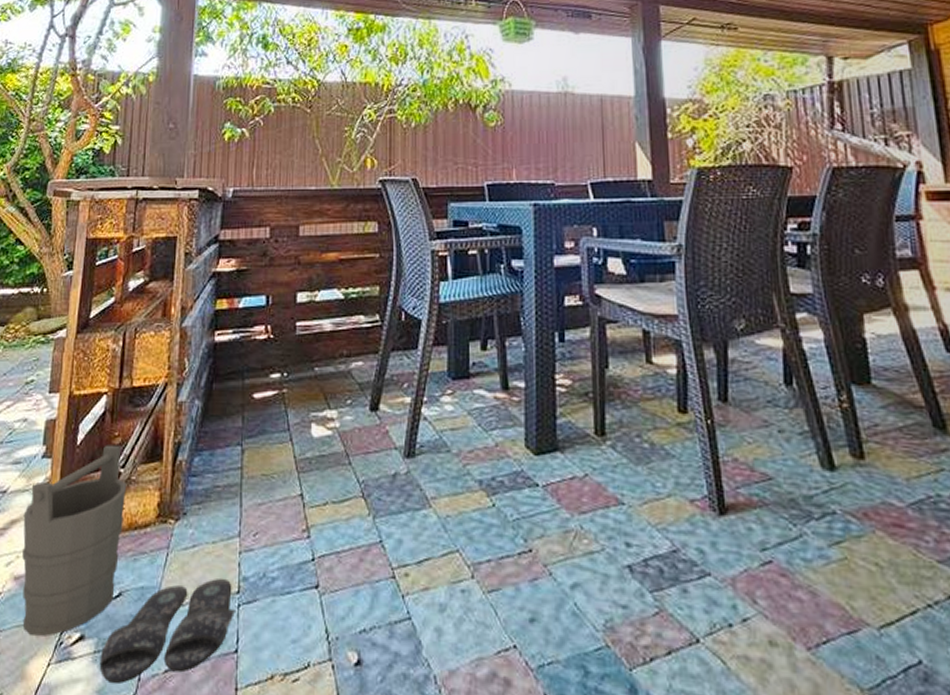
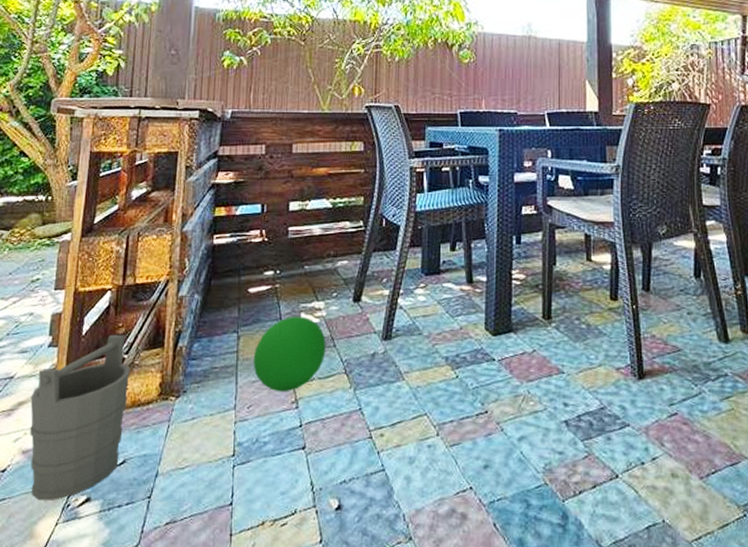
slippers: present [99,578,236,683] -> none [105,444,231,536]
ball: none [259,426,340,518] -> present [253,315,326,392]

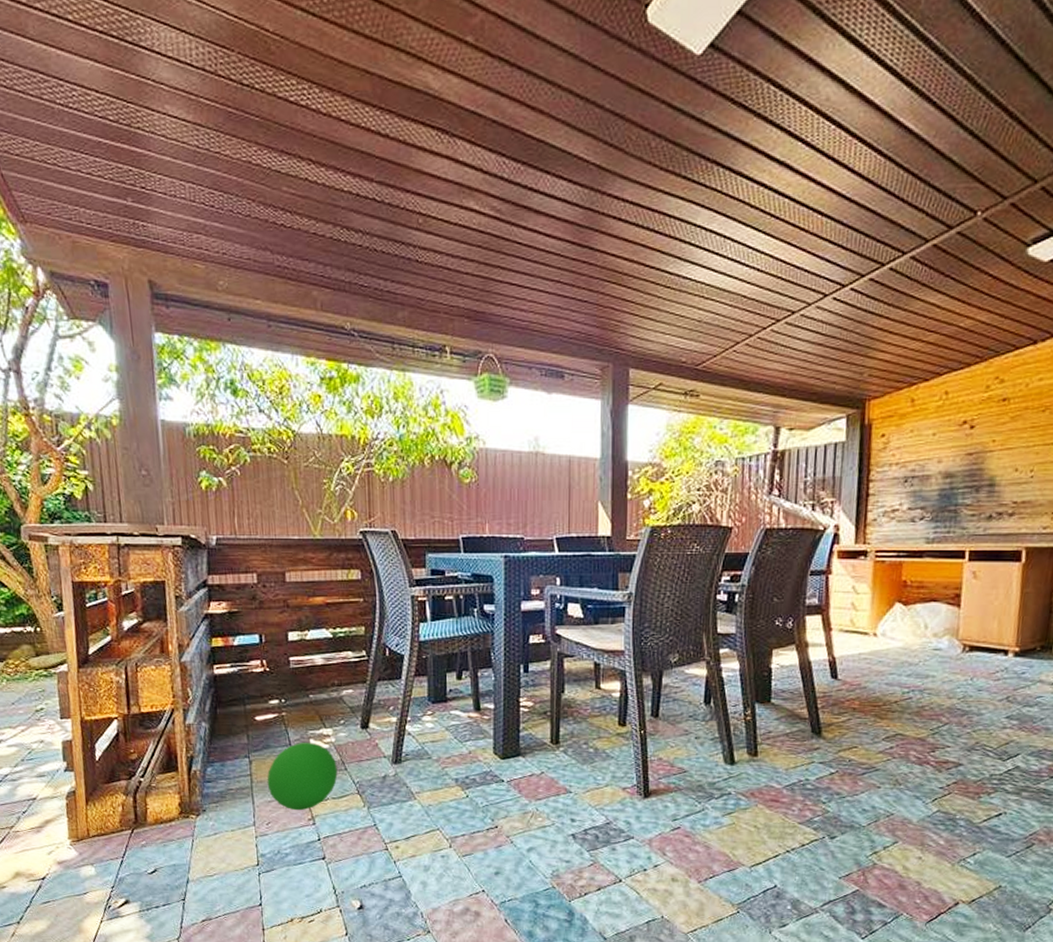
bucket: present [30,334,130,500] -> none [56,760,150,902]

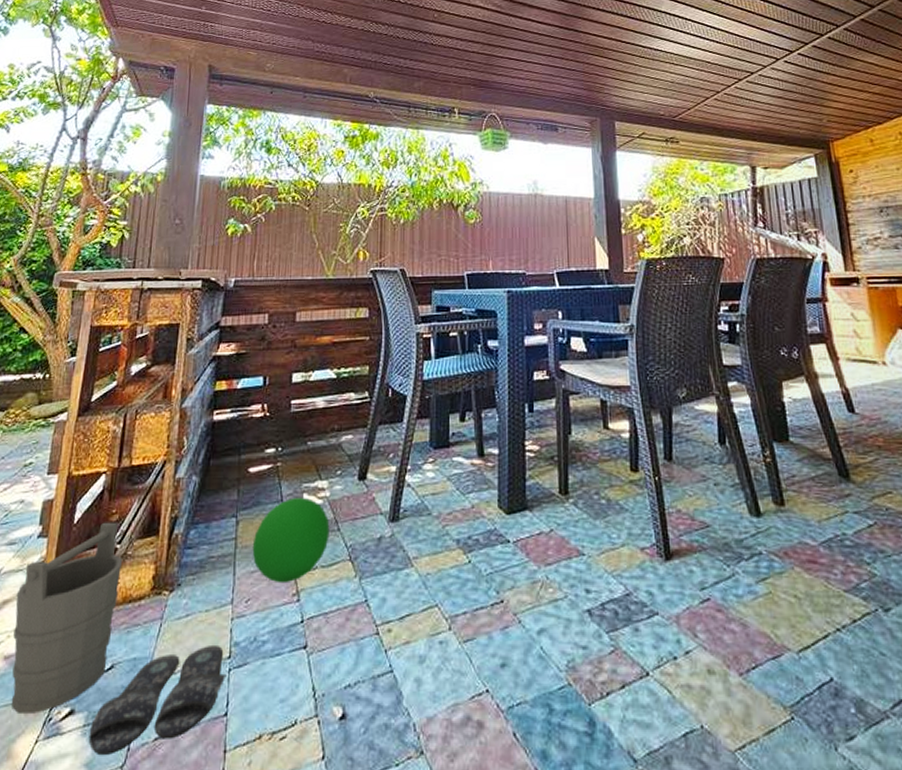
bucket: none [56,760,150,902] -> present [11,522,122,714]
slippers: none [145,855,257,931] -> present [89,644,227,755]

